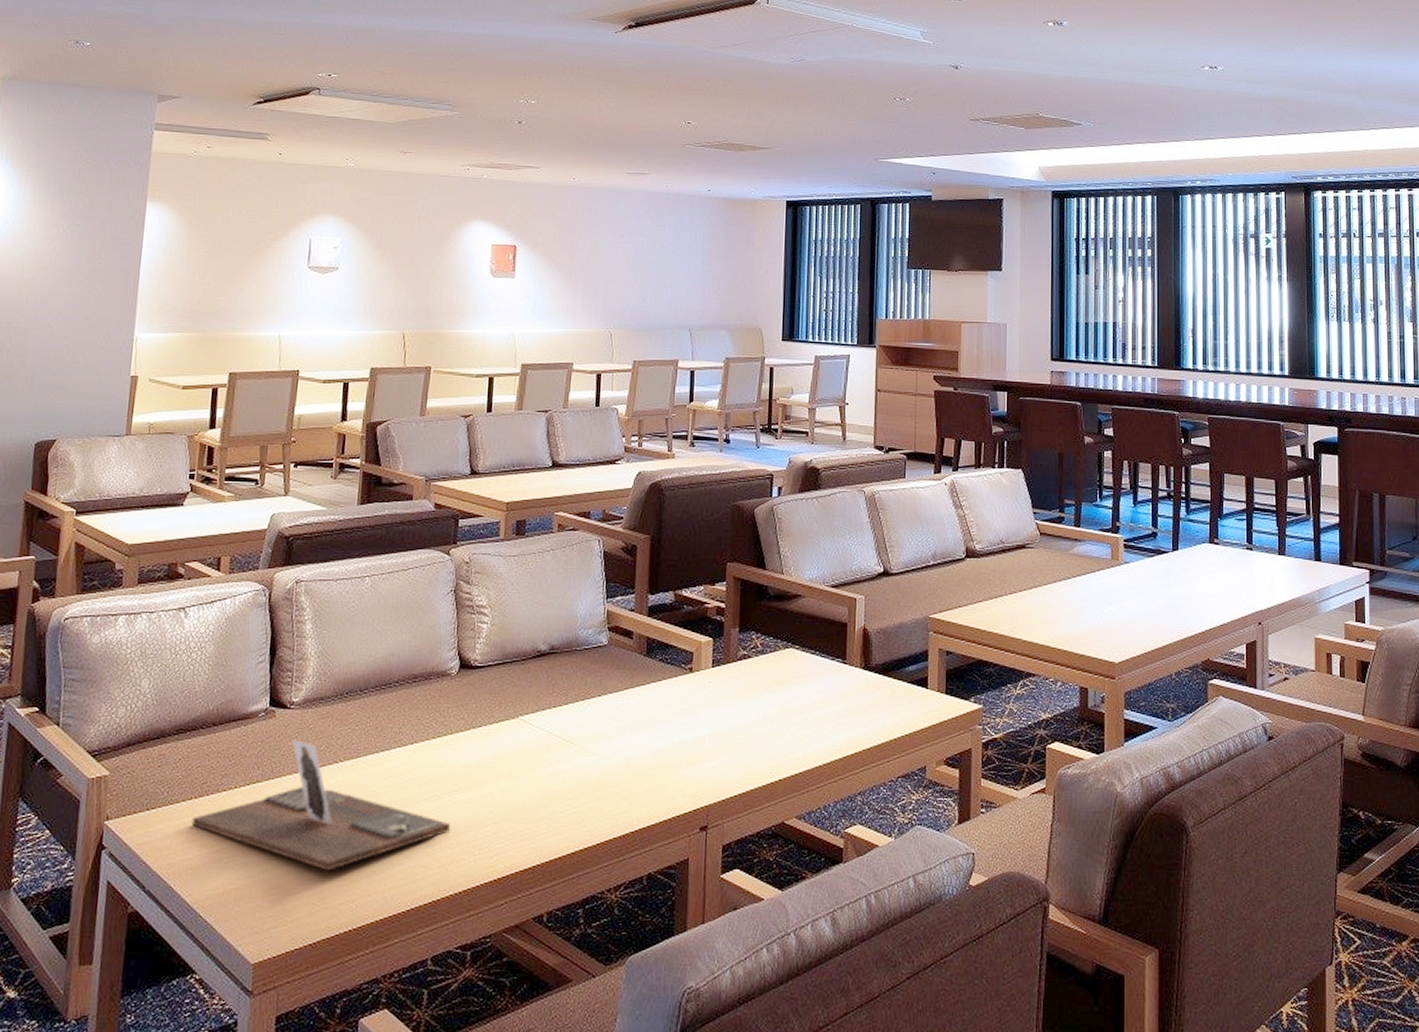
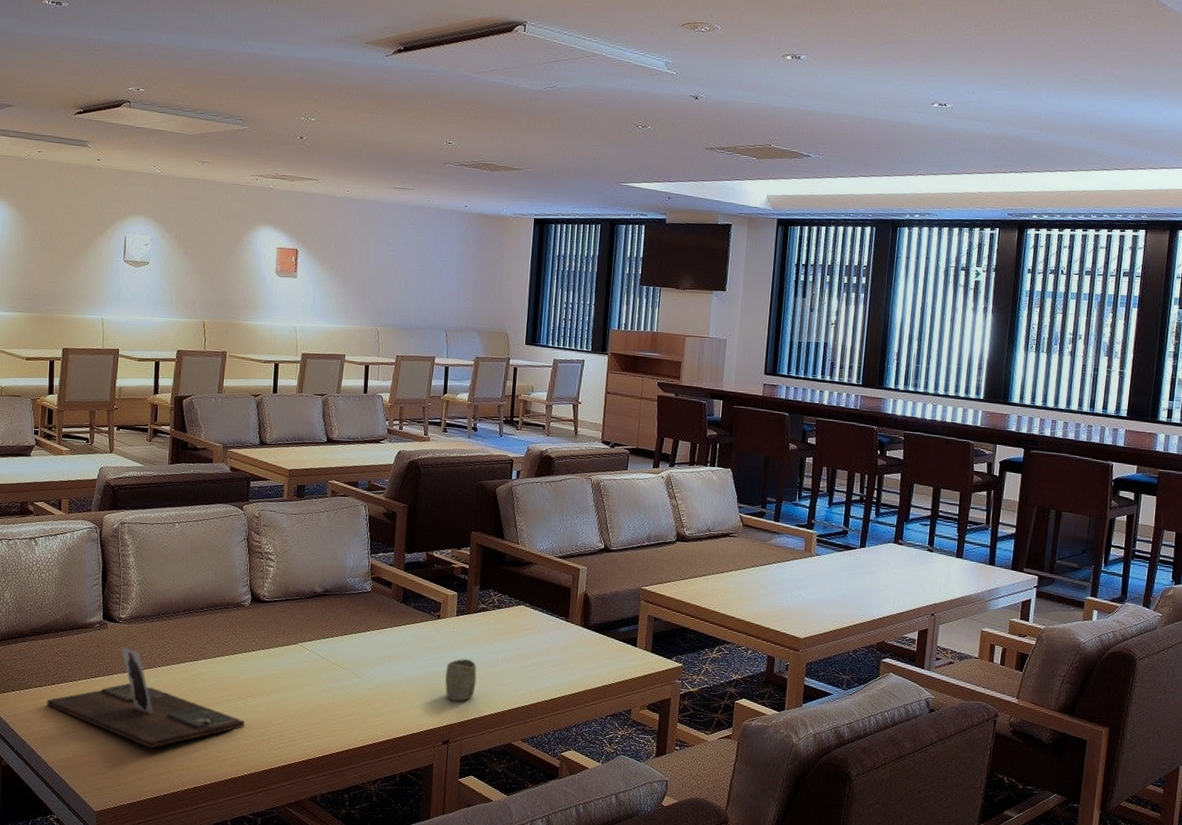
cup: none [700,720,739,775] -> present [445,659,477,702]

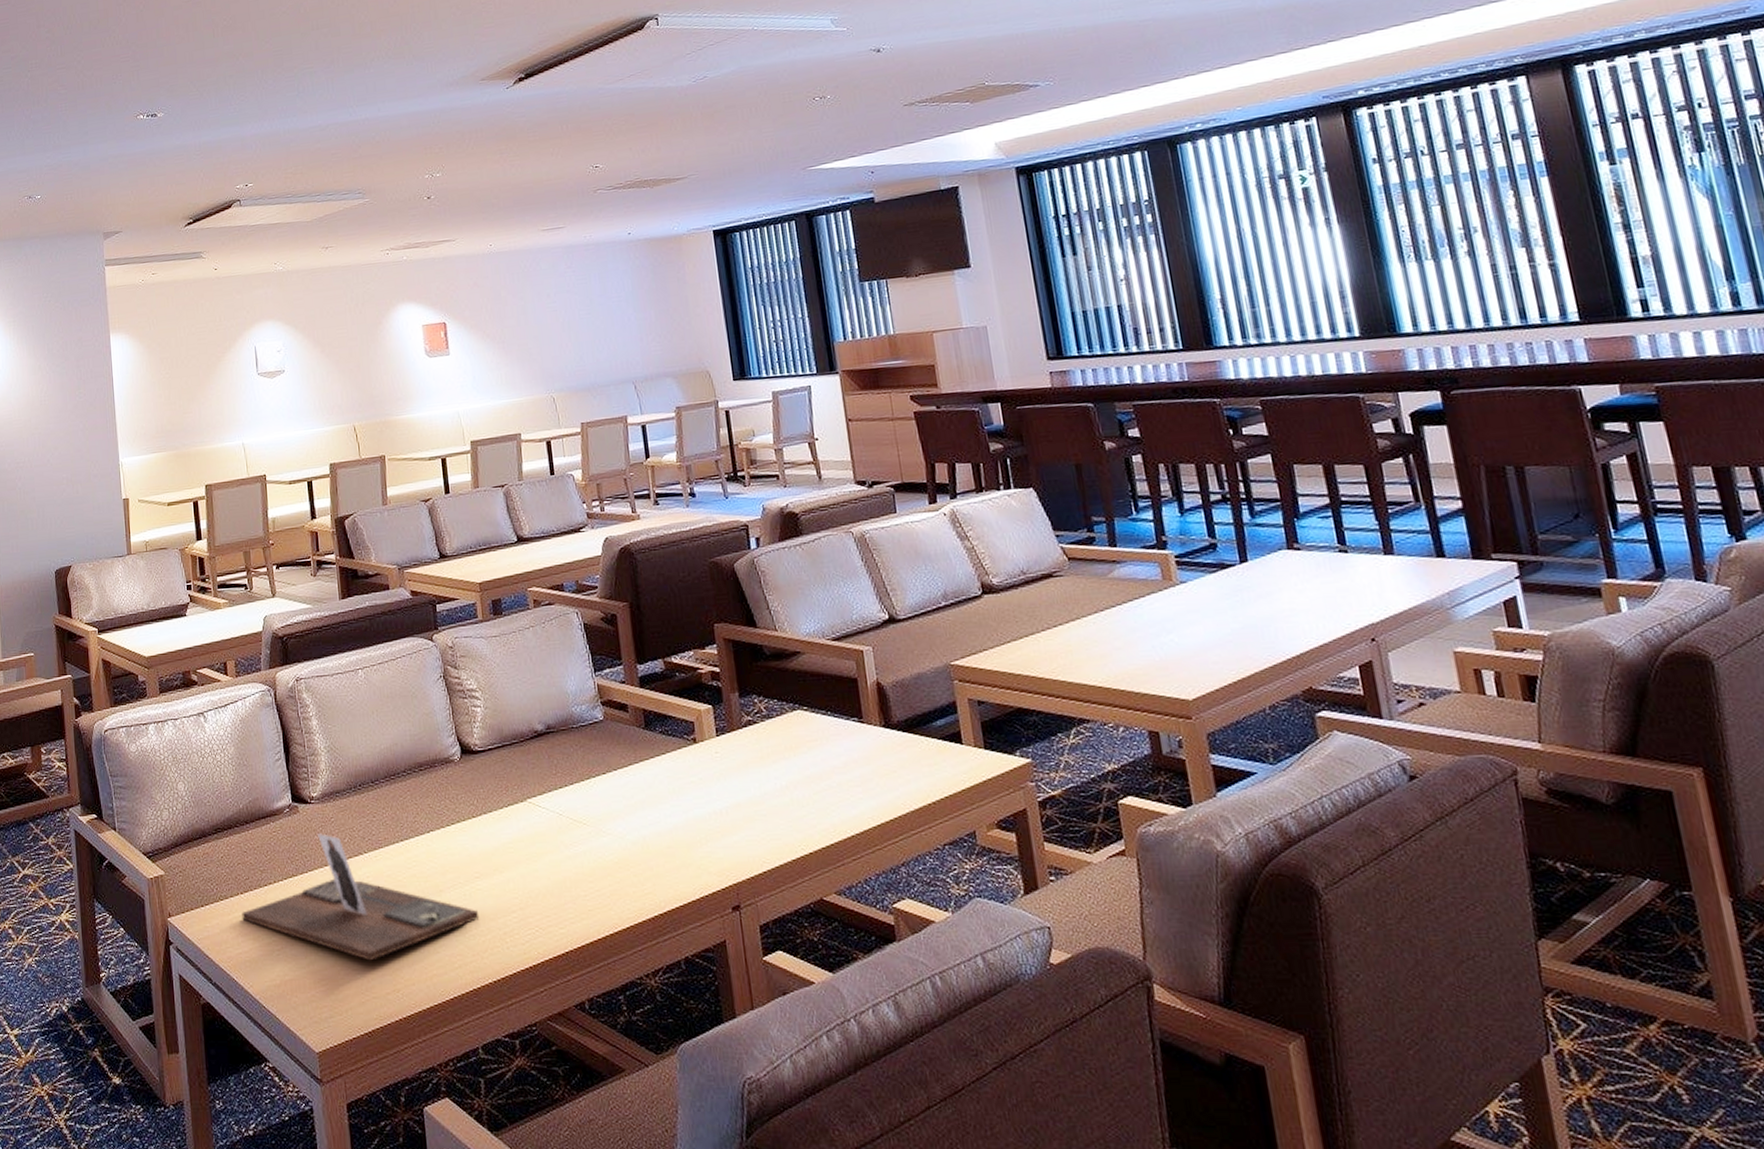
cup: present [445,659,477,702] -> none [717,792,761,851]

